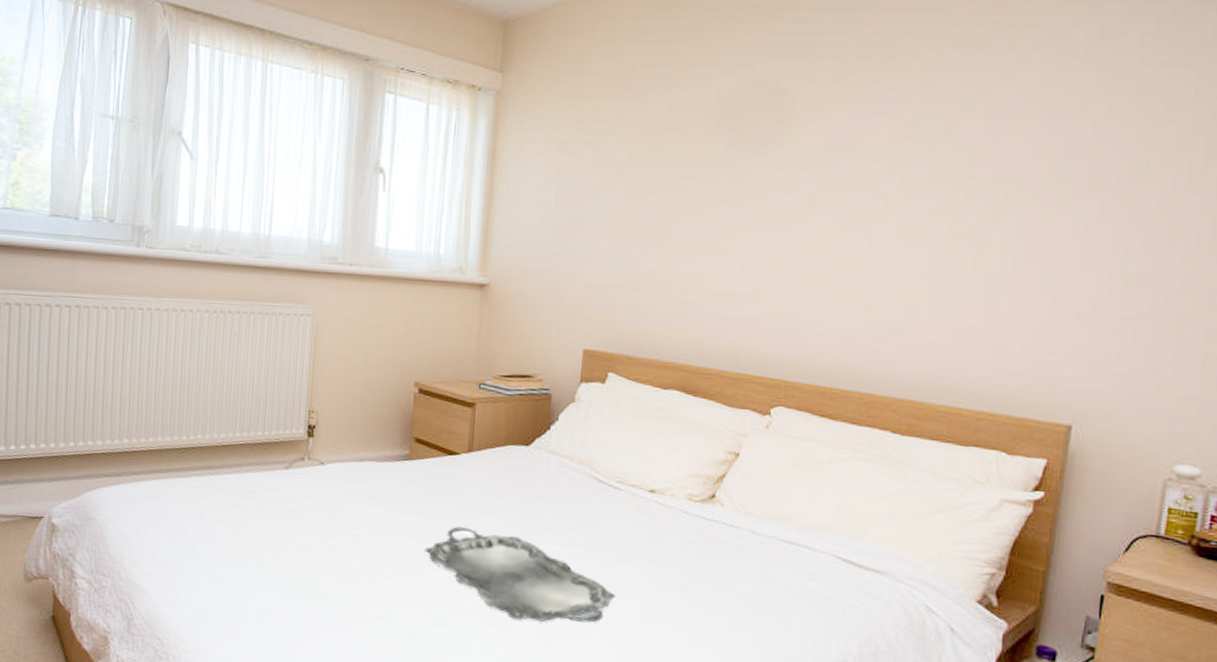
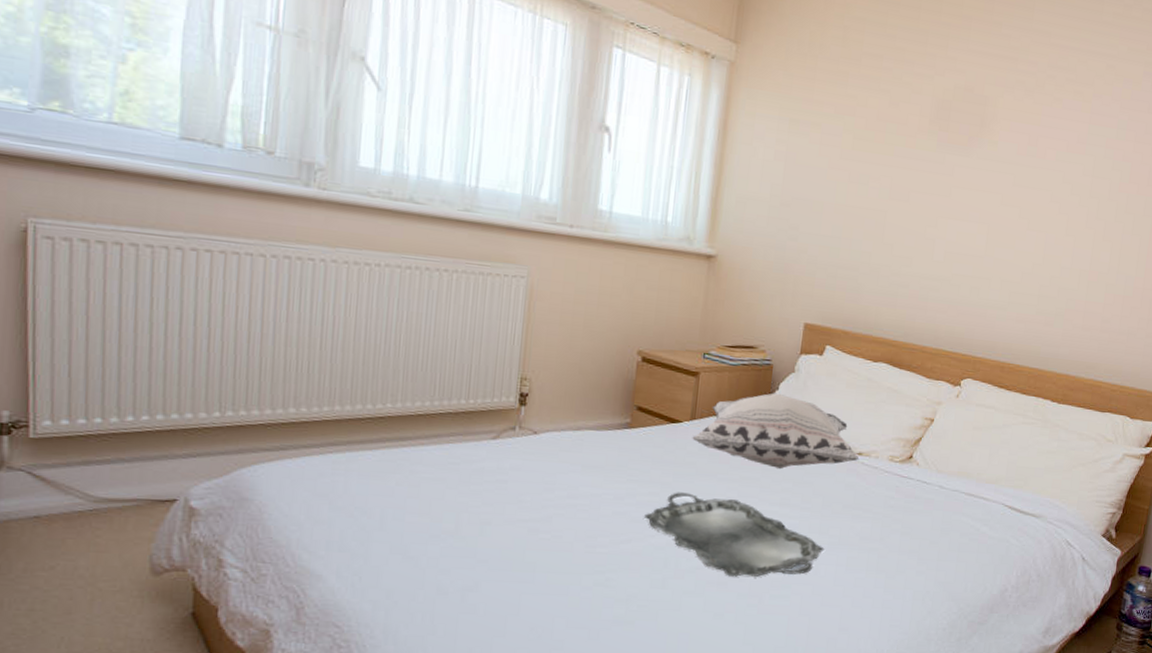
decorative pillow: none [470,424,652,505] -> present [692,393,860,469]

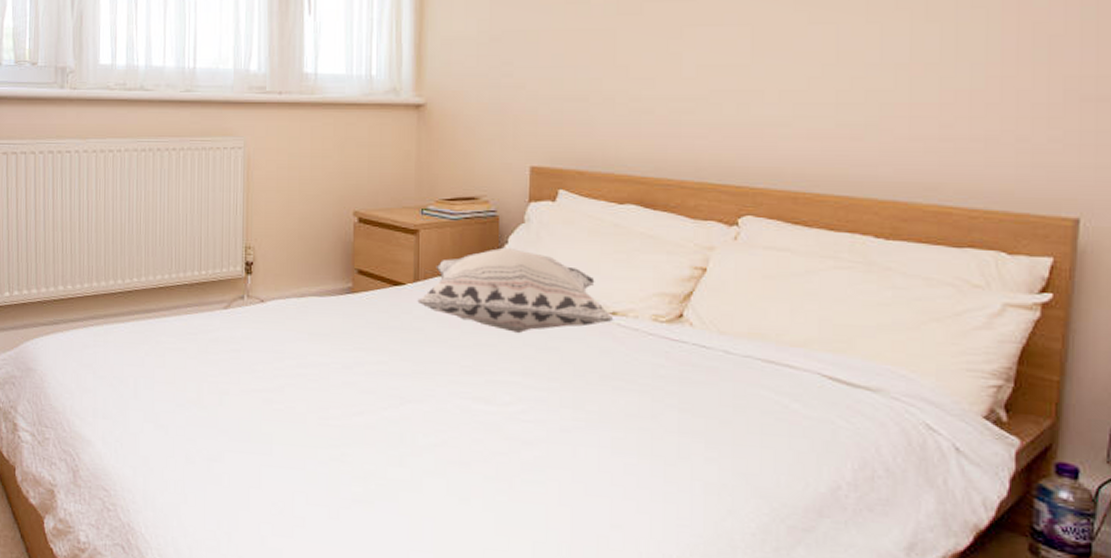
serving tray: present [644,492,825,577] -> none [375,360,582,457]

